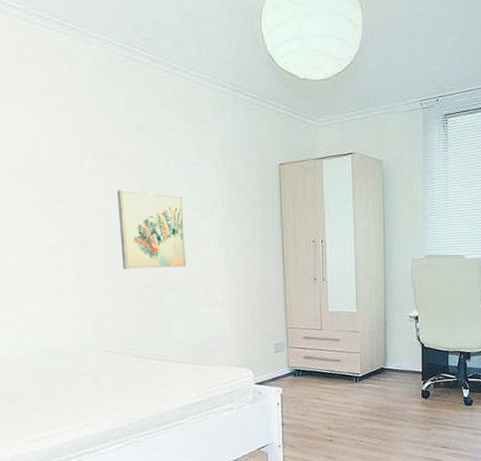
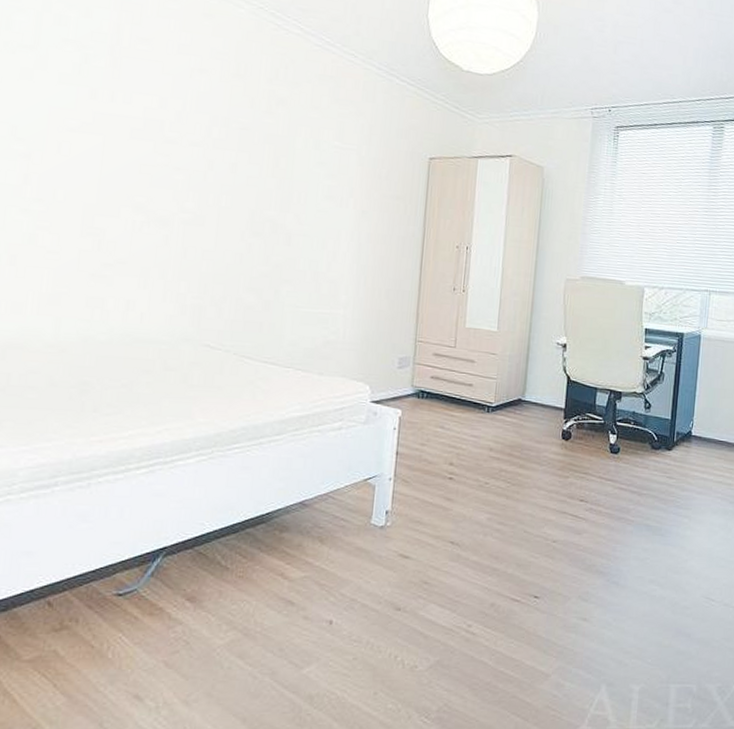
wall art: present [117,190,187,270] -> none [237,165,317,260]

